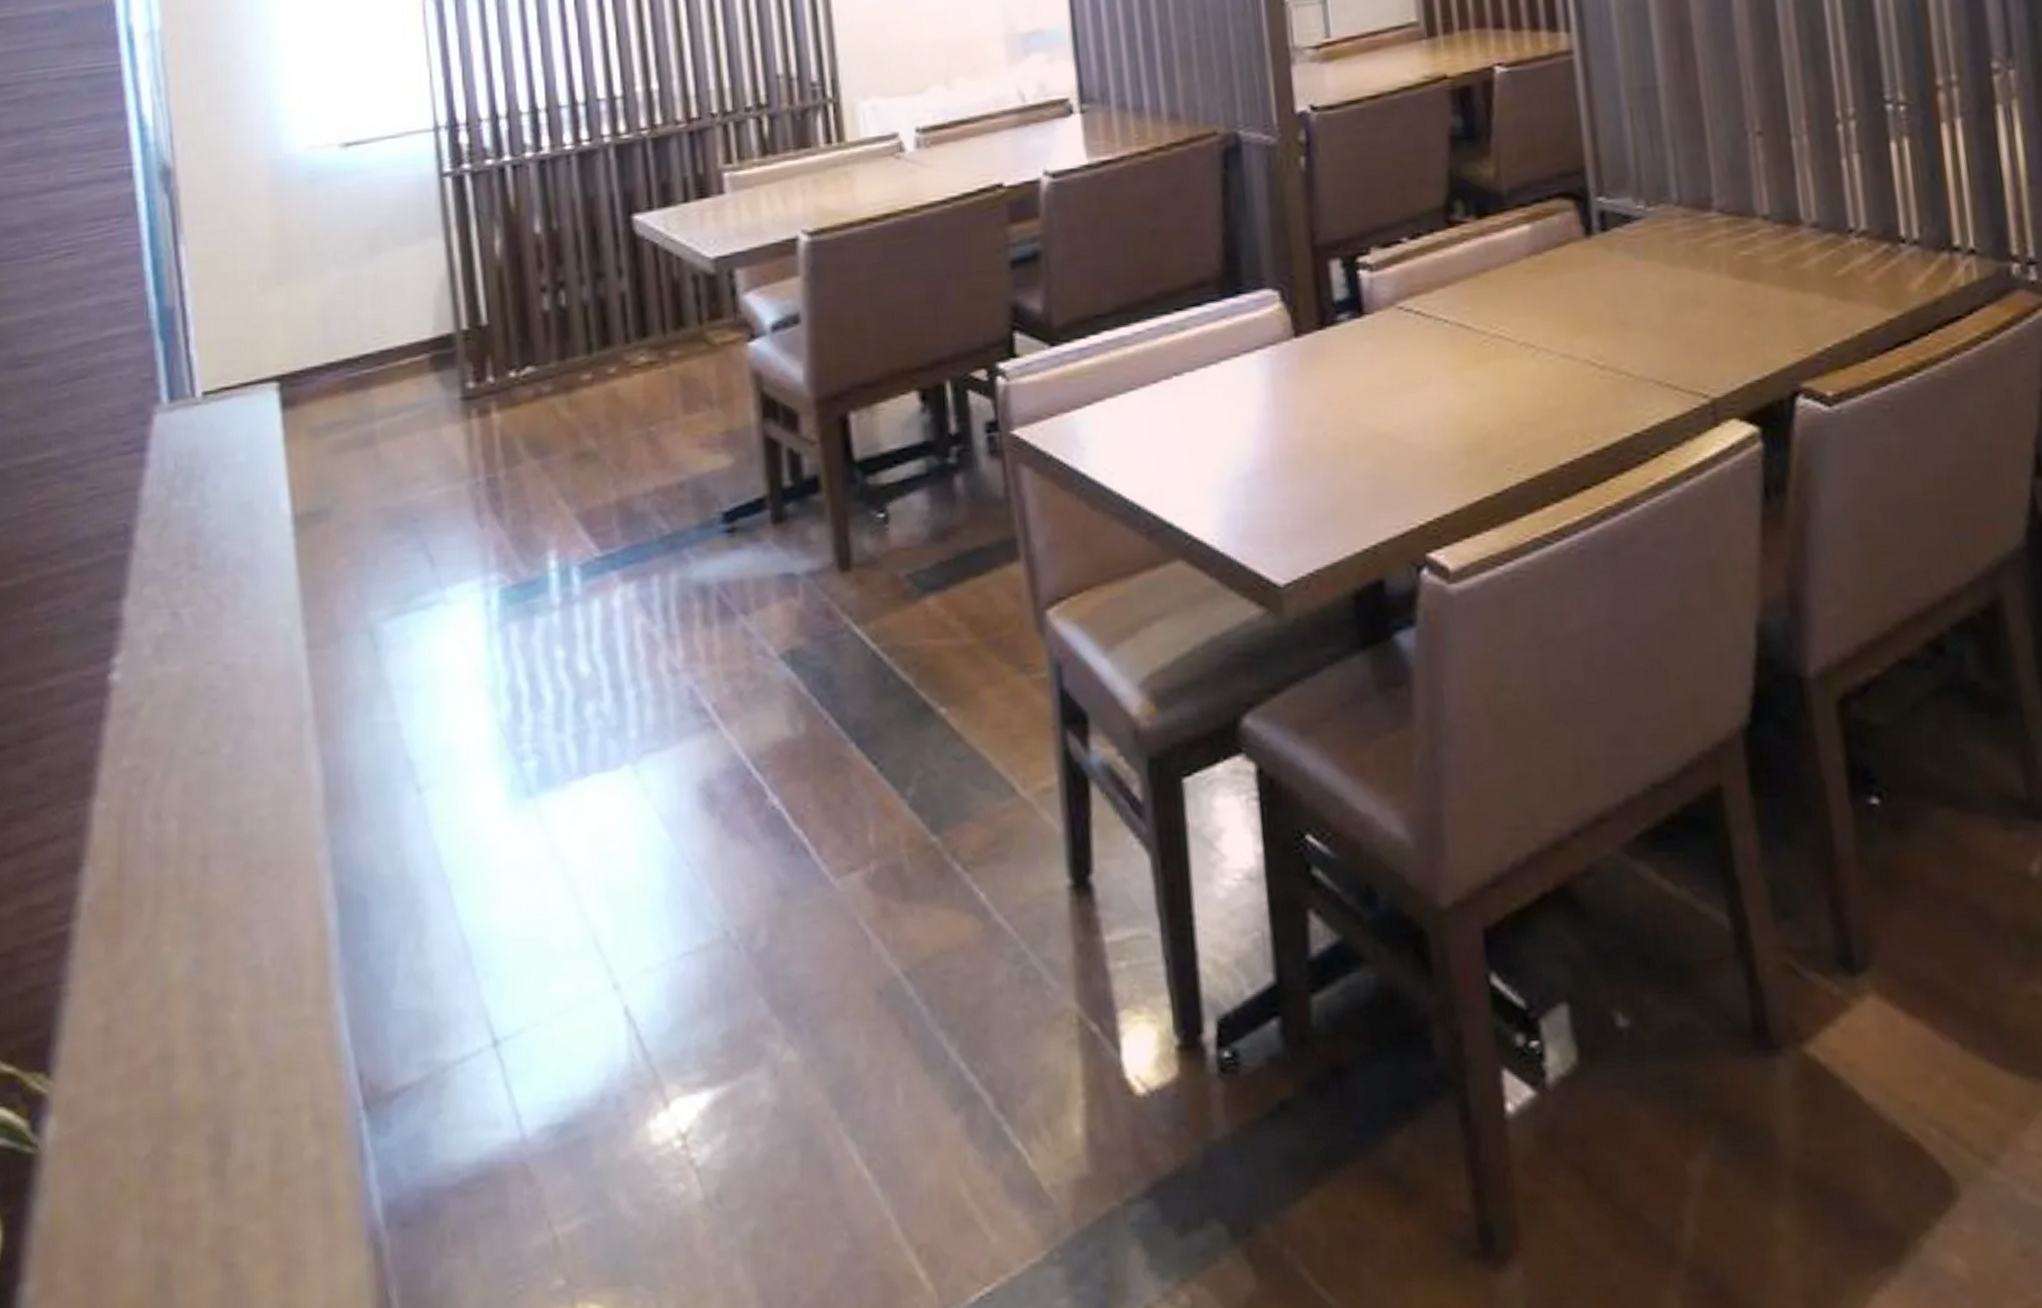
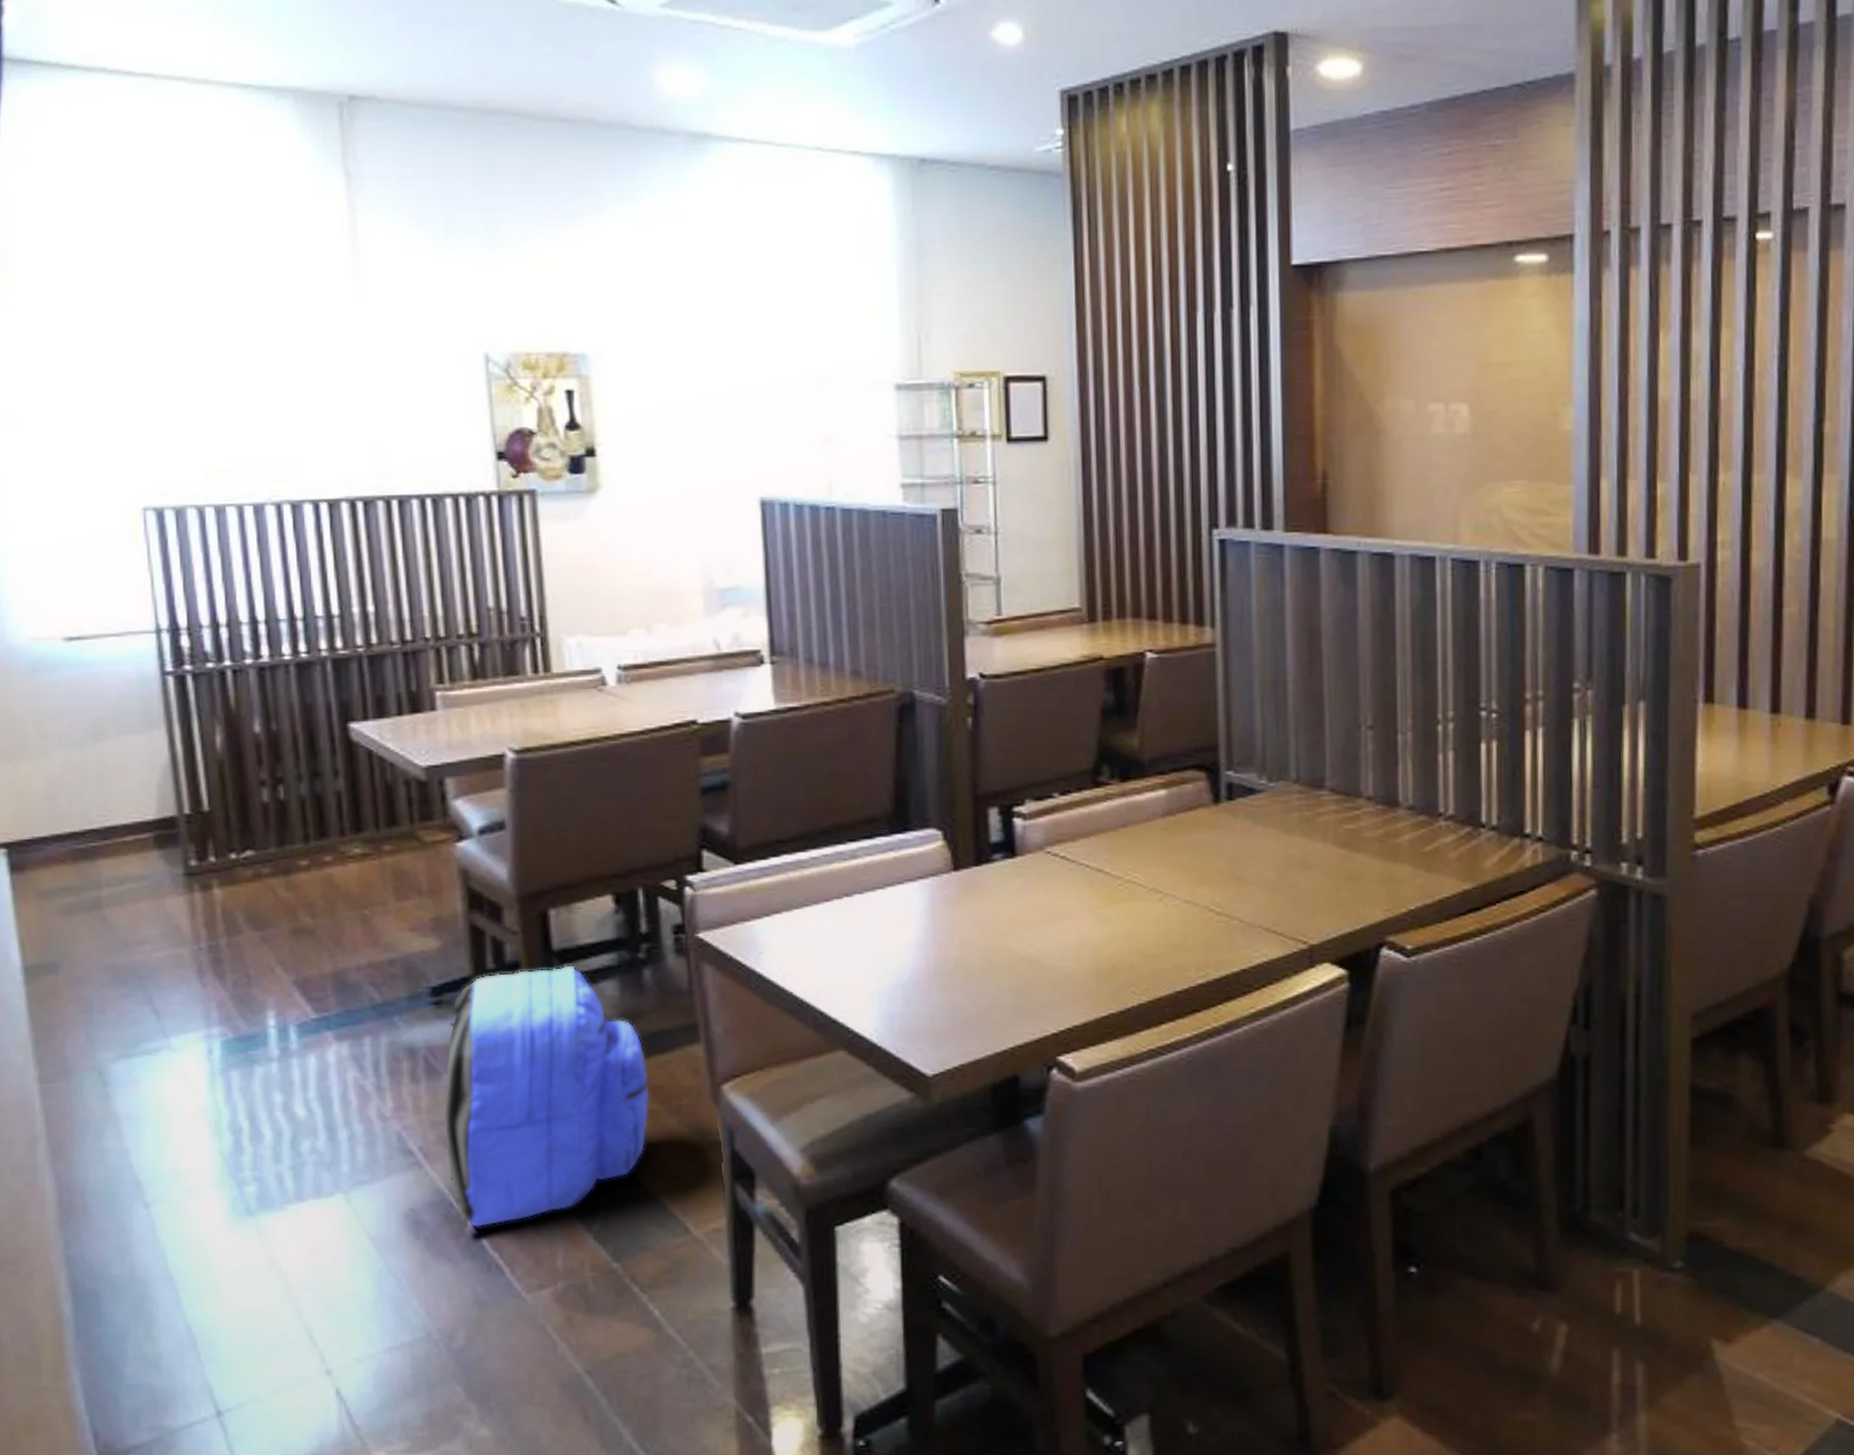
backpack: none [738,477,966,799] -> present [443,965,650,1227]

